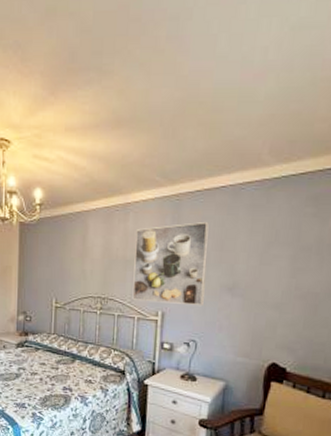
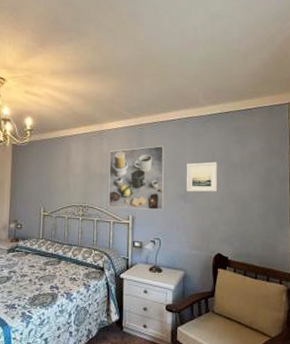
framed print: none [236,243,282,284] -> present [186,162,218,192]

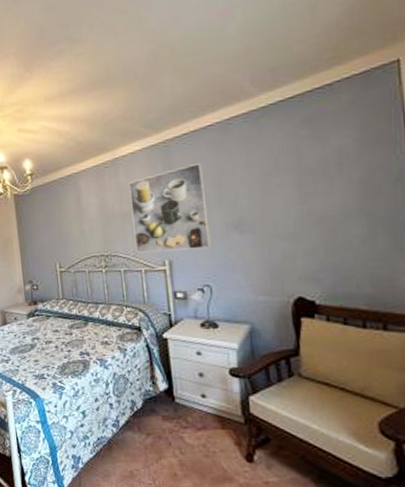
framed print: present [186,162,218,192] -> none [236,171,289,218]

